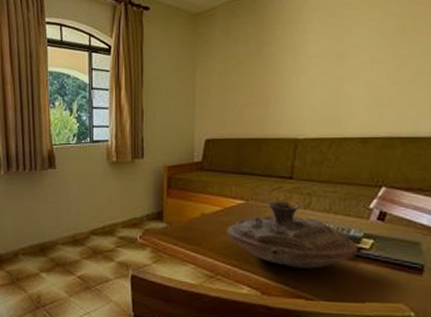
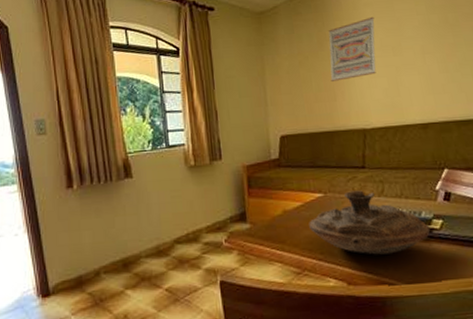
wall art: none [265,22,320,87] -> present [328,16,376,81]

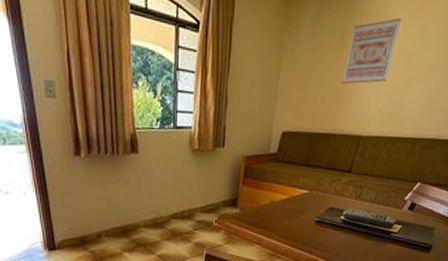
decorative bowl: present [309,190,431,255] -> none [290,191,390,248]

